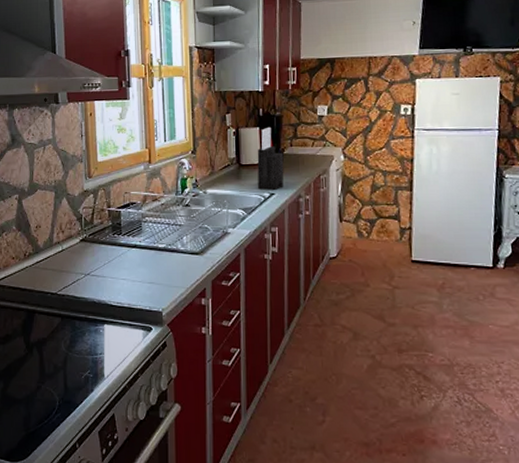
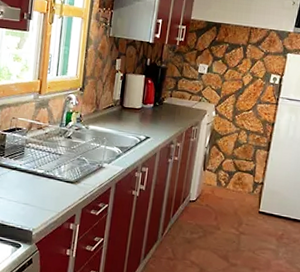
knife block: present [257,126,284,190] -> none [136,76,163,134]

